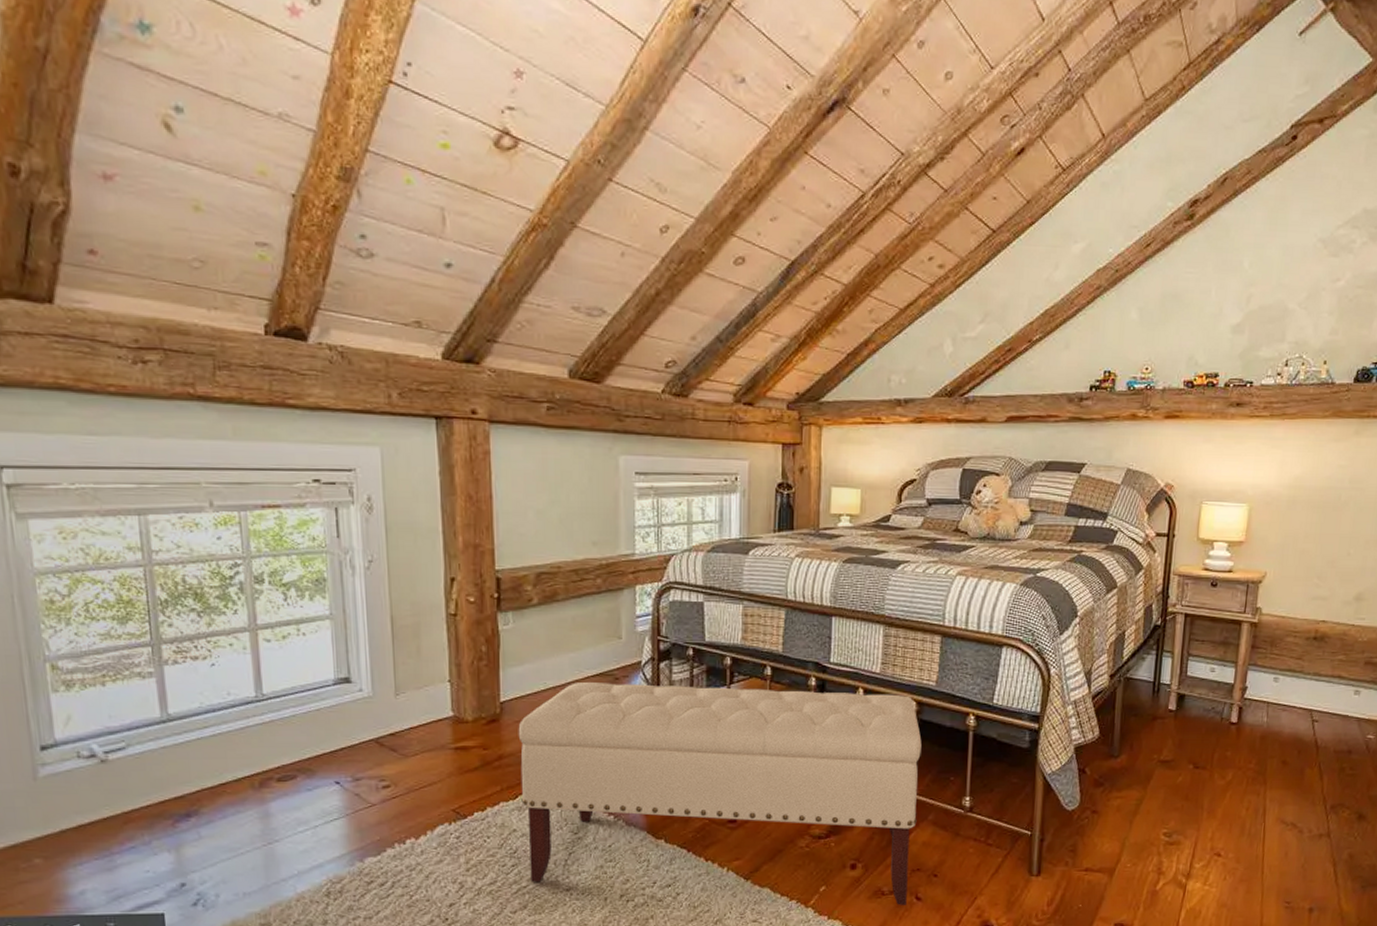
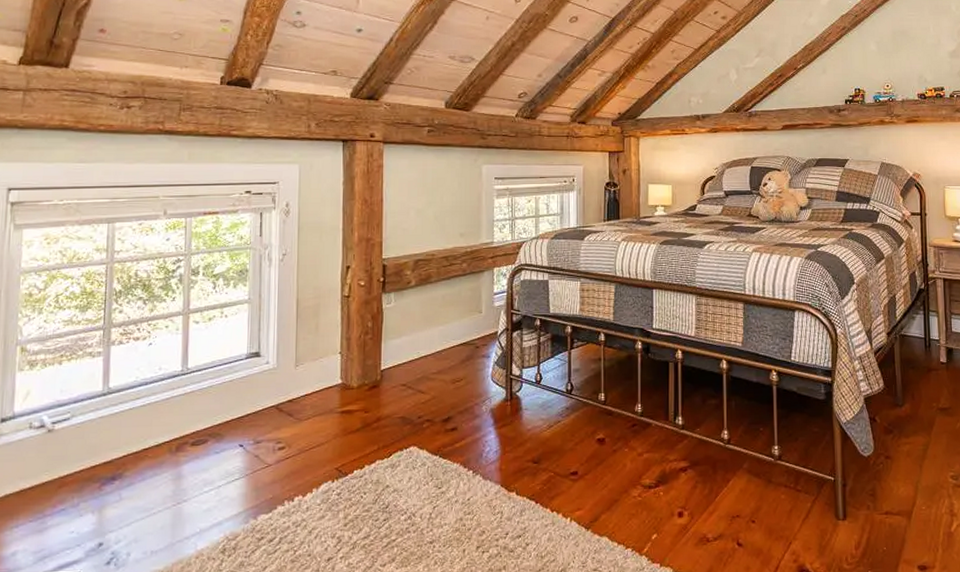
bench: present [518,681,922,905] -> none [394,350,734,552]

